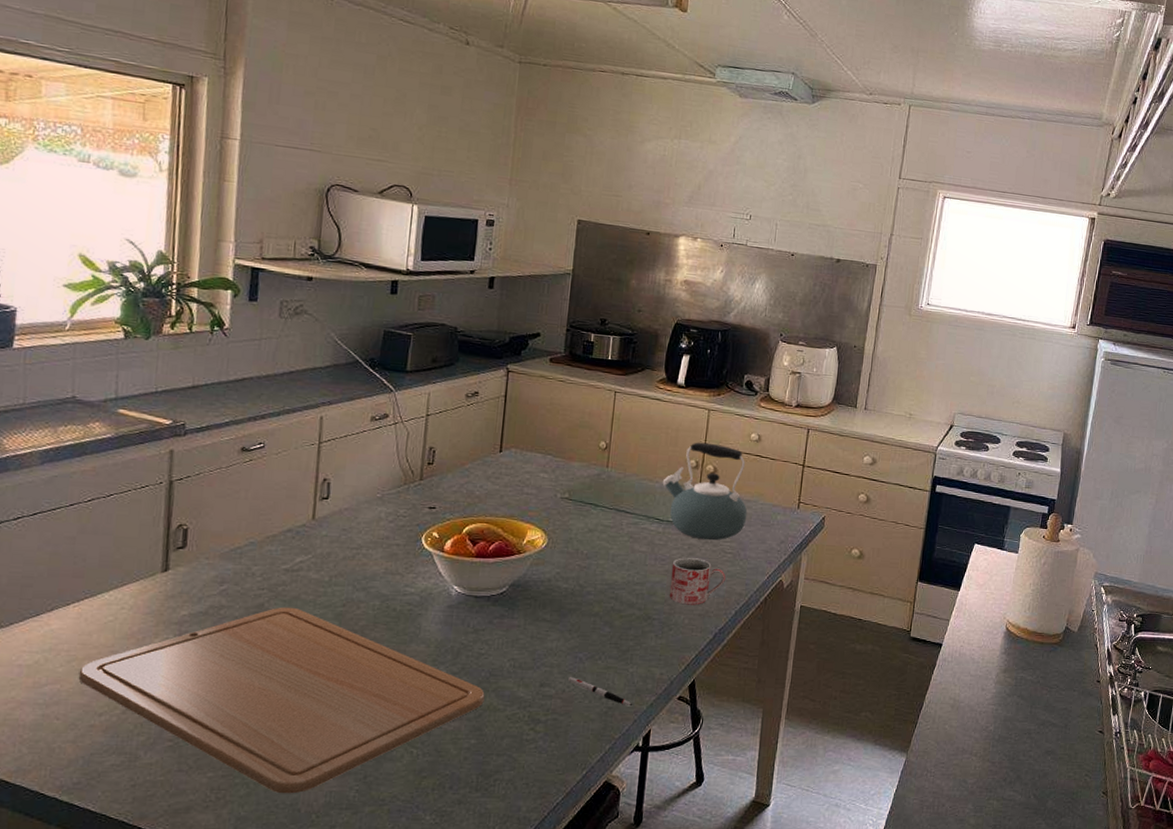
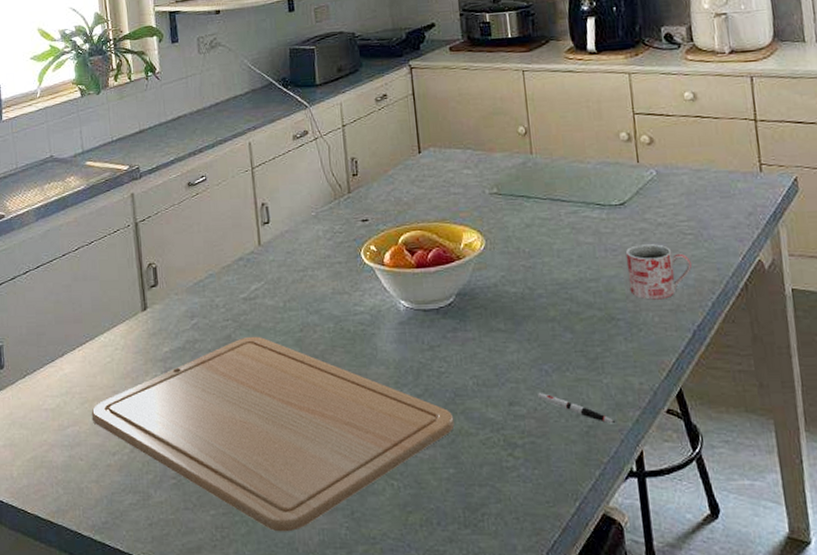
kettle: present [662,442,748,541] -> none [594,110,701,222]

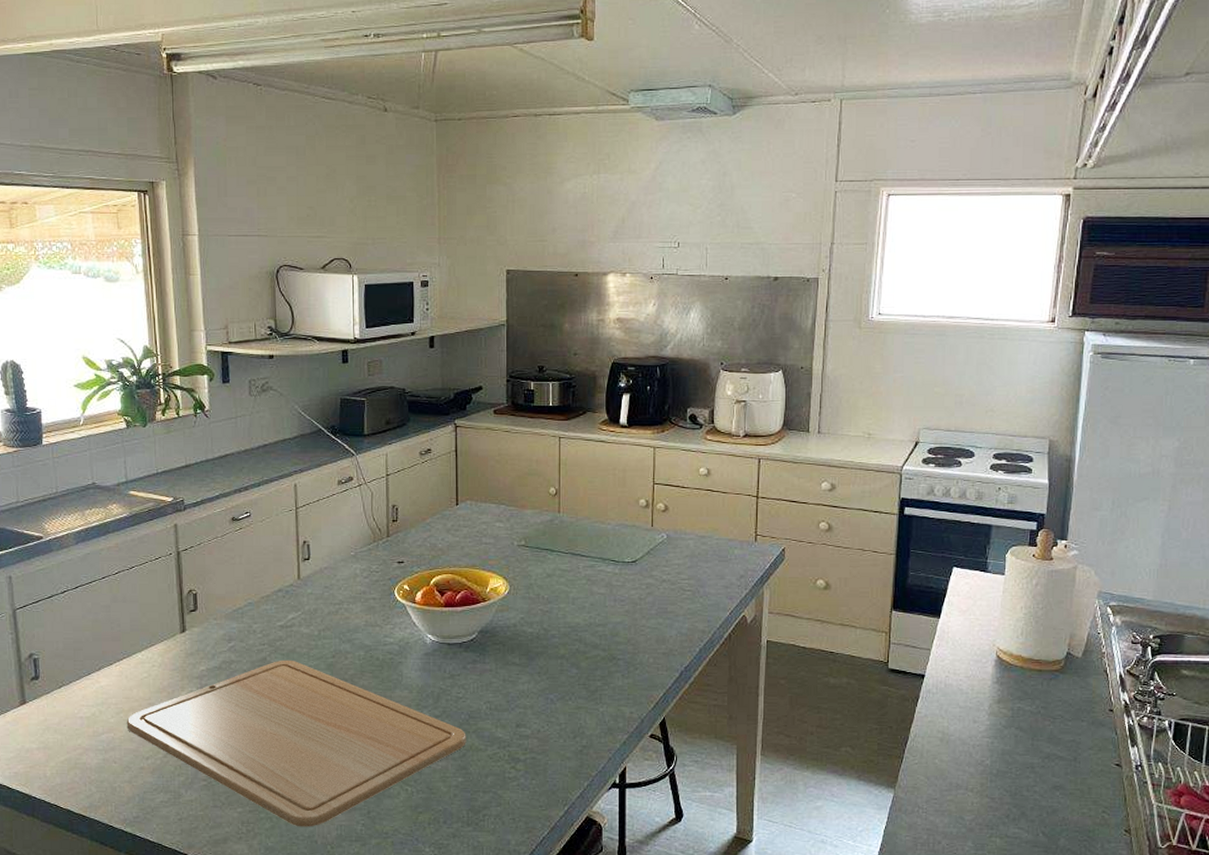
pen: present [537,393,616,424] -> none [541,718,606,745]
mug: present [625,244,692,300] -> none [631,597,686,644]

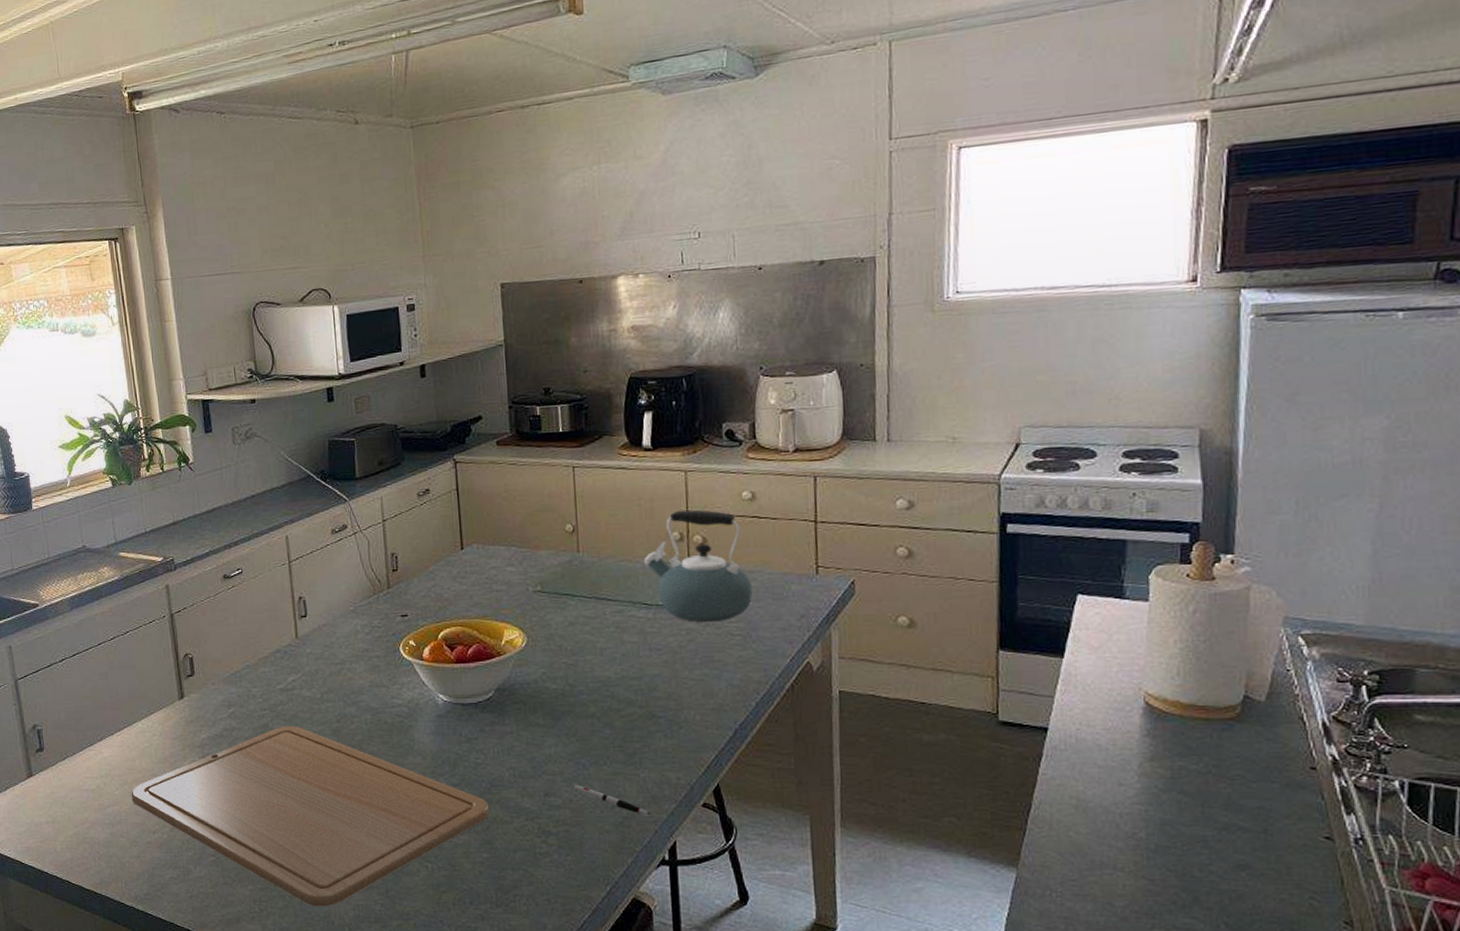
pen: none [541,718,606,745] -> present [573,785,651,816]
kettle: none [614,481,703,579] -> present [643,509,753,623]

